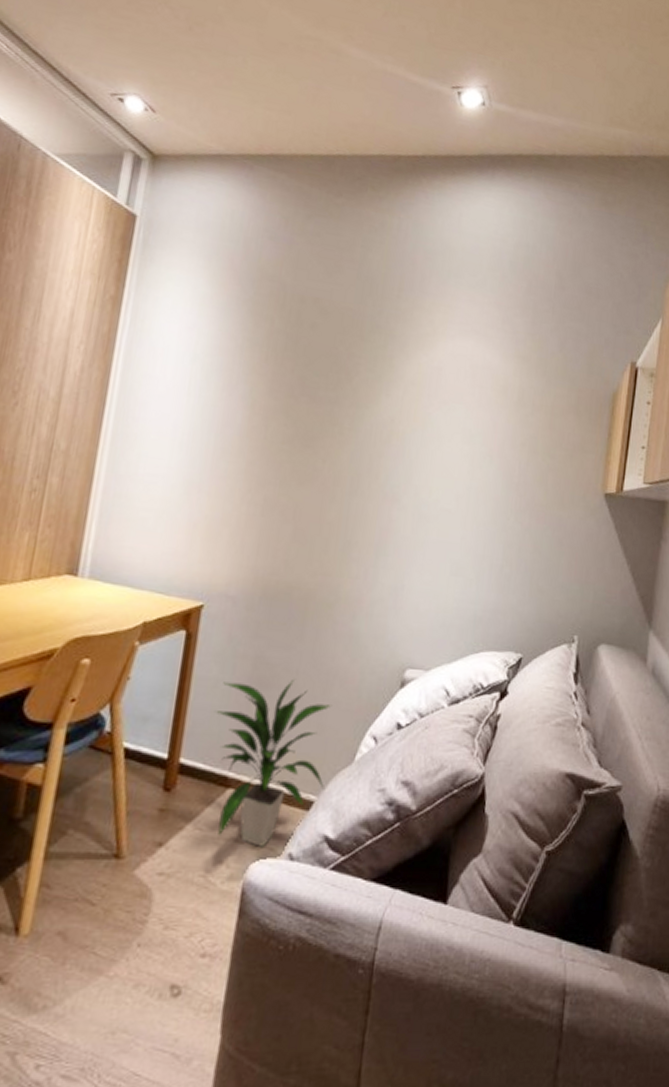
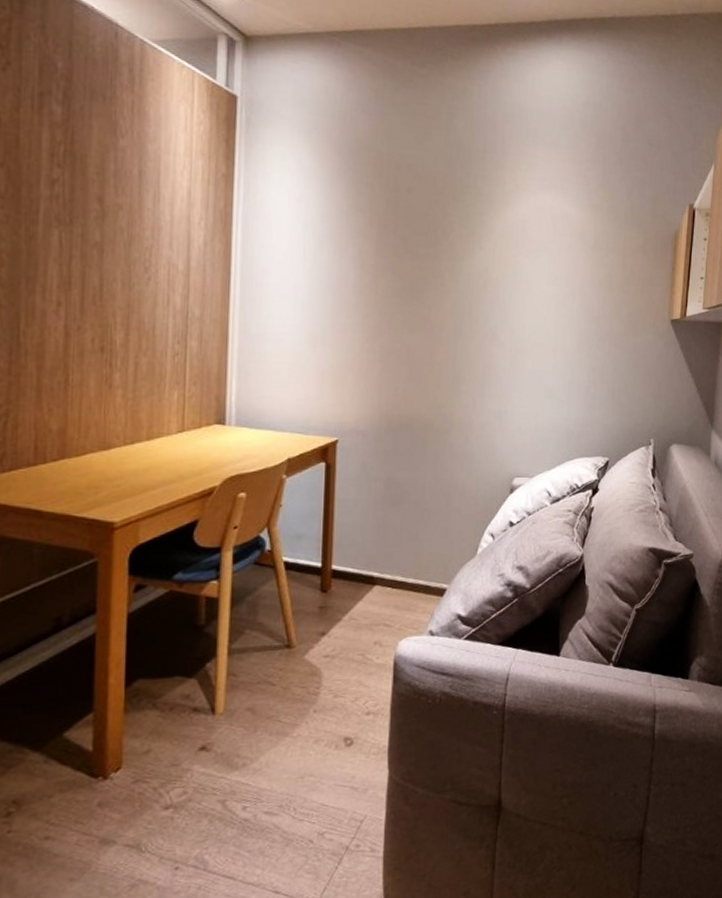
indoor plant: present [216,680,332,847] -> none [358,495,455,628]

